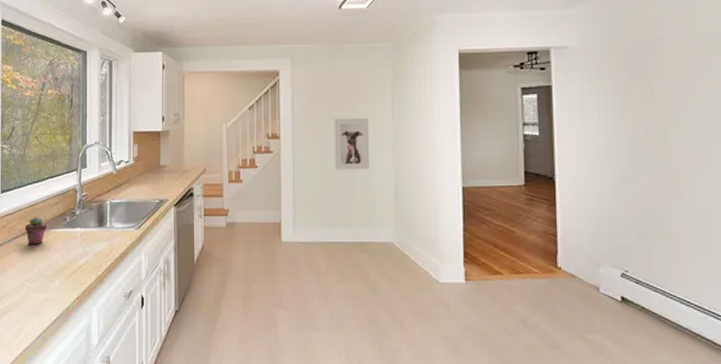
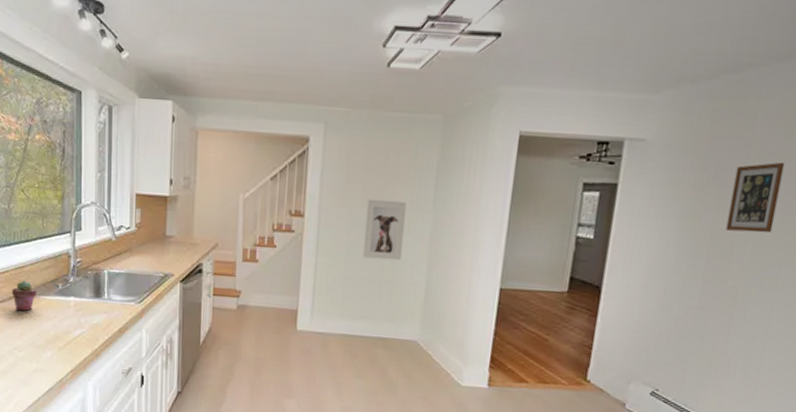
picture frame: none [653,54,699,117] -> present [725,162,785,233]

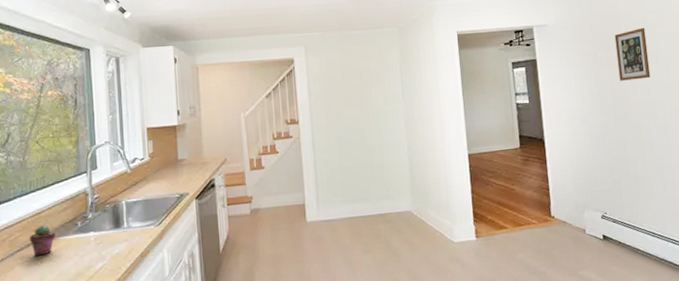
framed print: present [362,199,406,261] -> none [349,98,385,149]

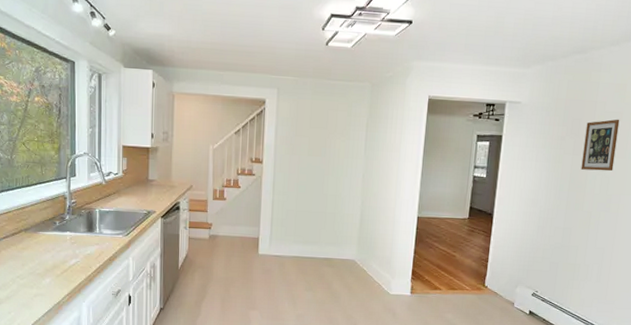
potted succulent: present [30,225,55,256] -> none [15,219,36,245]

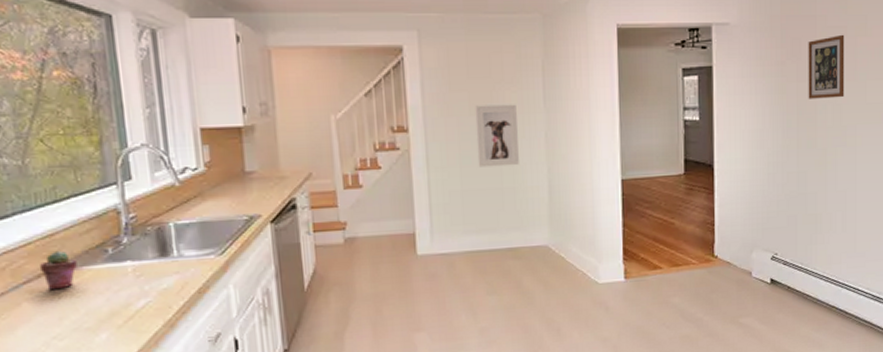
potted succulent: none [15,219,36,245] -> present [40,250,77,290]
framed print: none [310,148,344,197] -> present [475,104,519,168]

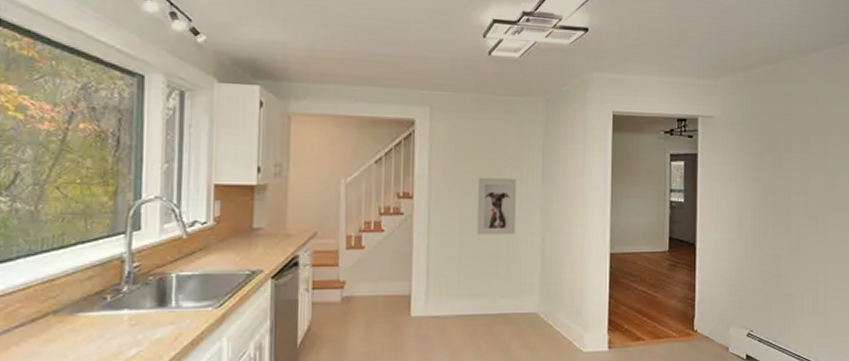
potted succulent: present [40,250,77,290] -> none [36,295,73,335]
picture frame: present [808,34,845,99] -> none [783,132,816,189]

